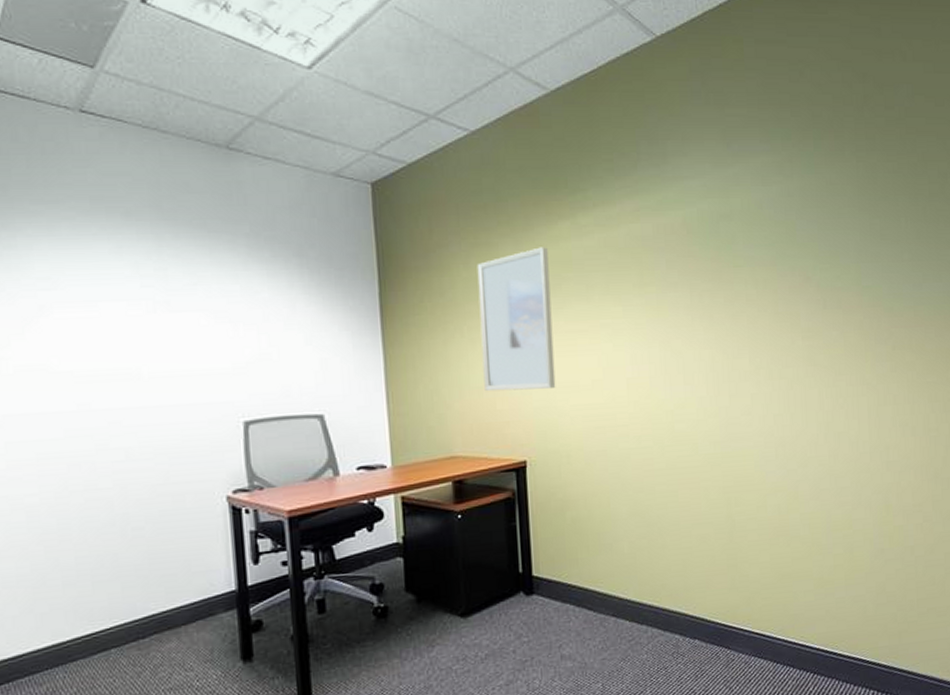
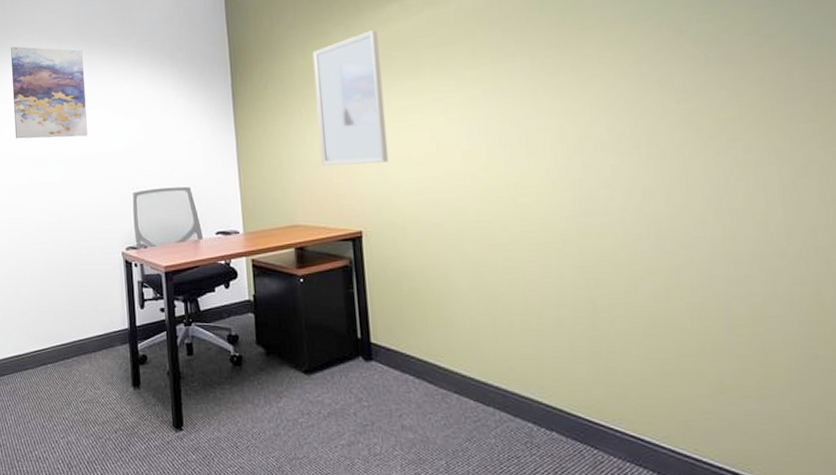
wall art: none [40,215,174,348] -> present [10,46,88,139]

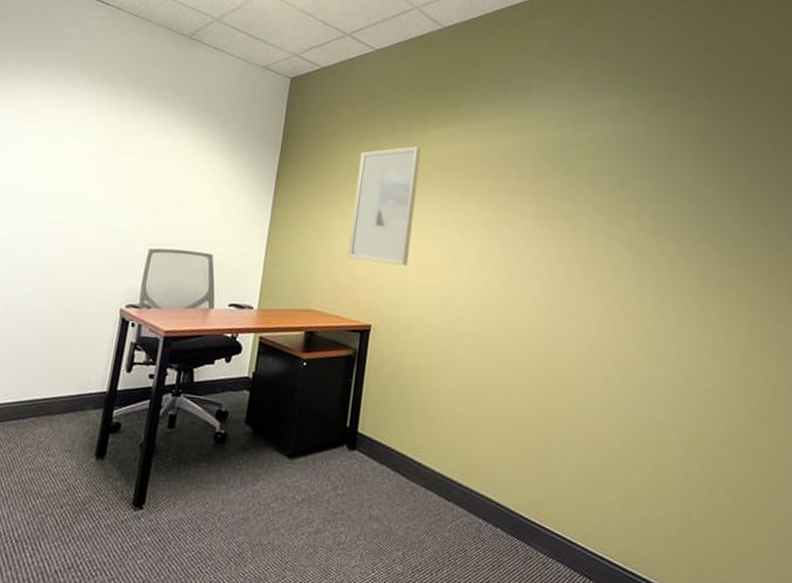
wall art: present [10,46,88,139] -> none [24,68,129,181]

